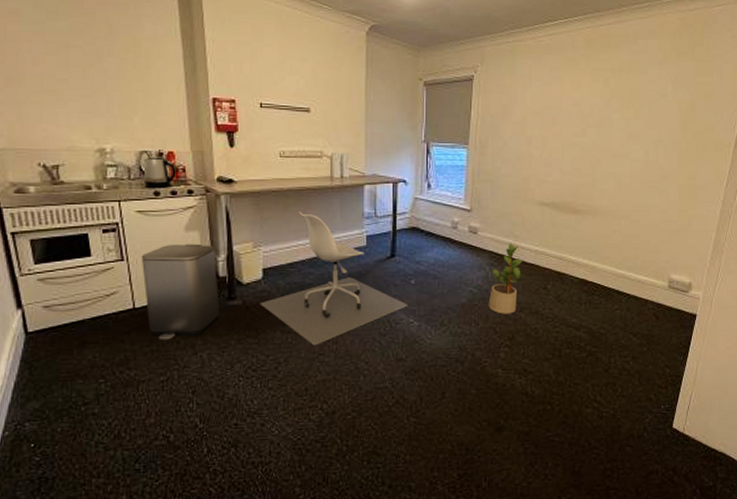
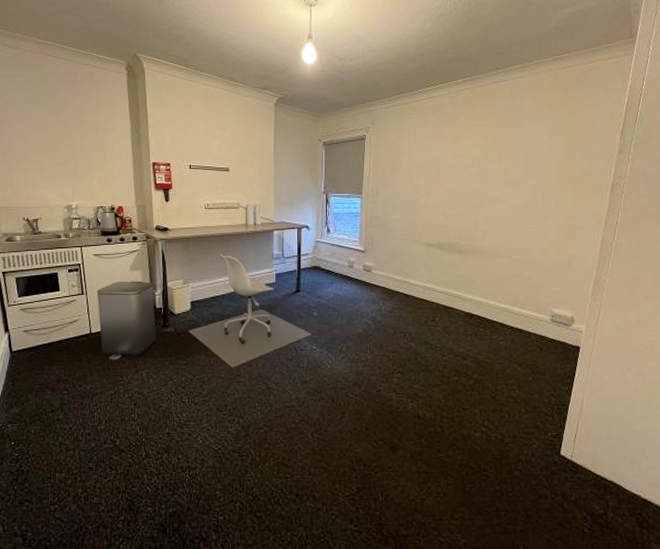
potted plant: present [488,243,524,314] -> none [382,280,414,344]

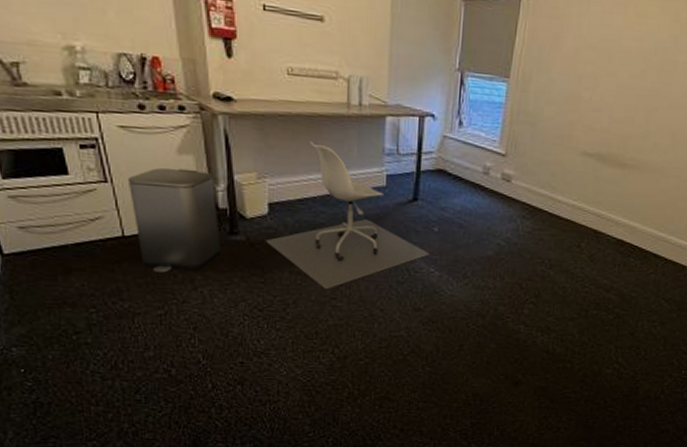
kettle: present [99,211,124,237] -> none [122,61,164,102]

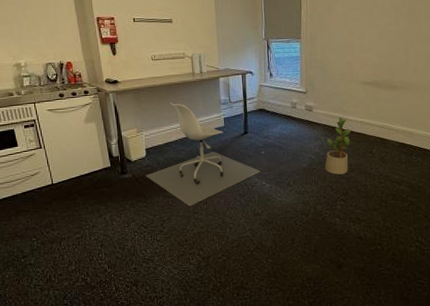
pedal bin: present [127,167,221,273] -> none [54,132,116,207]
potted plant: none [516,195,558,271] -> present [325,117,353,175]

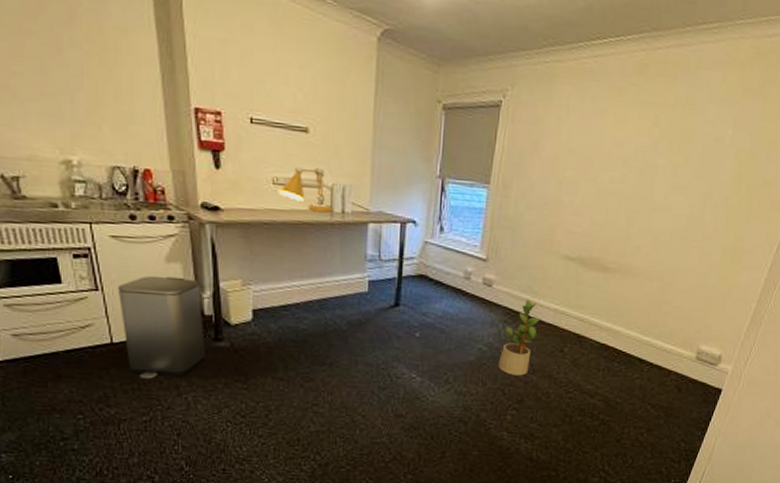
pedal bin: none [54,132,116,207] -> present [117,275,206,379]
office chair: present [146,102,261,207] -> none [249,248,411,396]
table lamp: none [156,46,194,75] -> present [279,167,334,213]

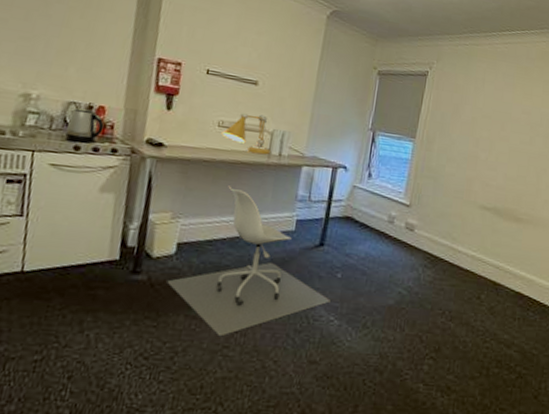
kettle: none [116,173,154,213] -> present [64,108,105,144]
pedal bin: present [117,275,206,379] -> none [34,204,129,313]
office chair: none [249,248,411,396] -> present [167,186,331,337]
potted plant: present [498,299,540,376] -> none [416,245,458,323]

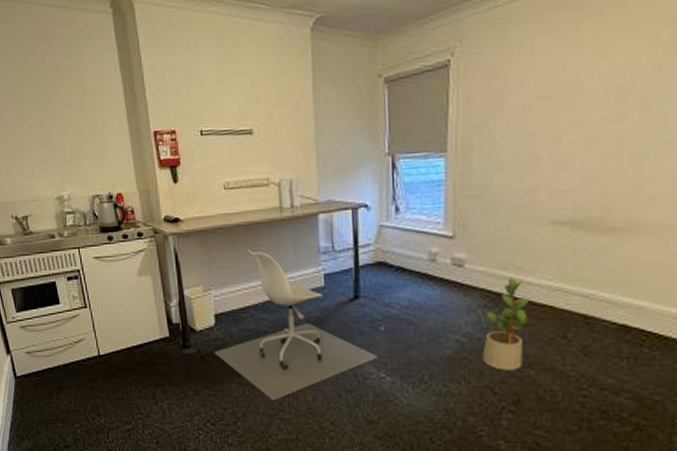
table lamp: present [222,113,271,155] -> none [230,167,283,211]
potted plant: none [416,245,458,323] -> present [482,277,532,371]

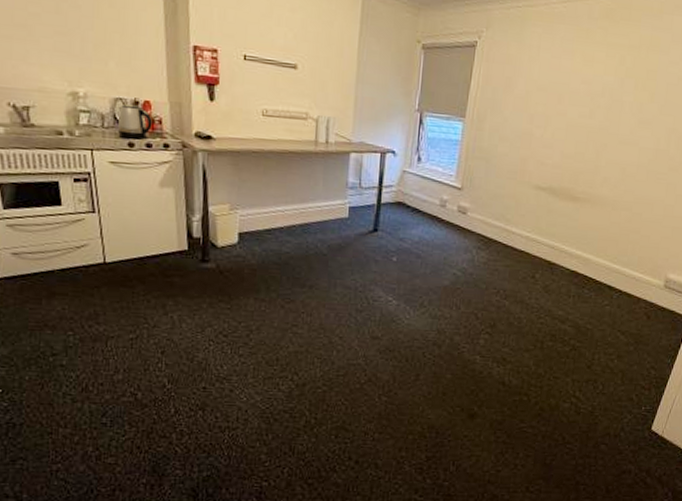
office chair: present [214,249,378,401] -> none [234,176,388,317]
potted plant: present [482,277,532,371] -> none [471,226,513,301]

